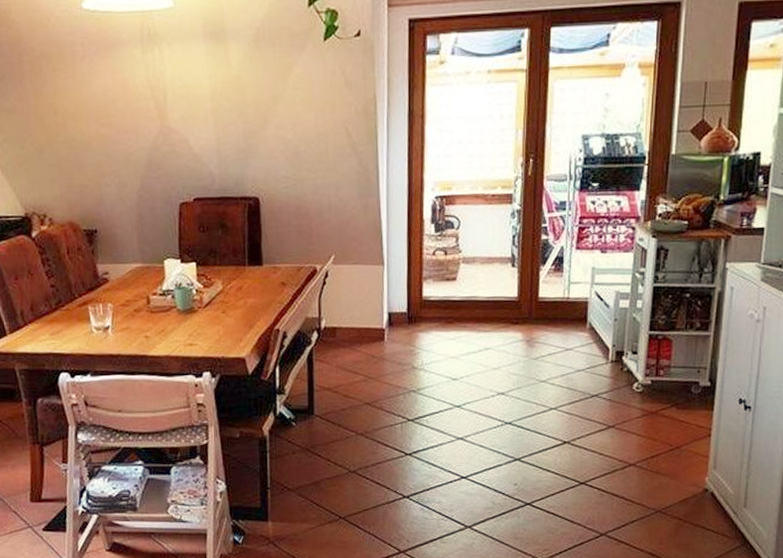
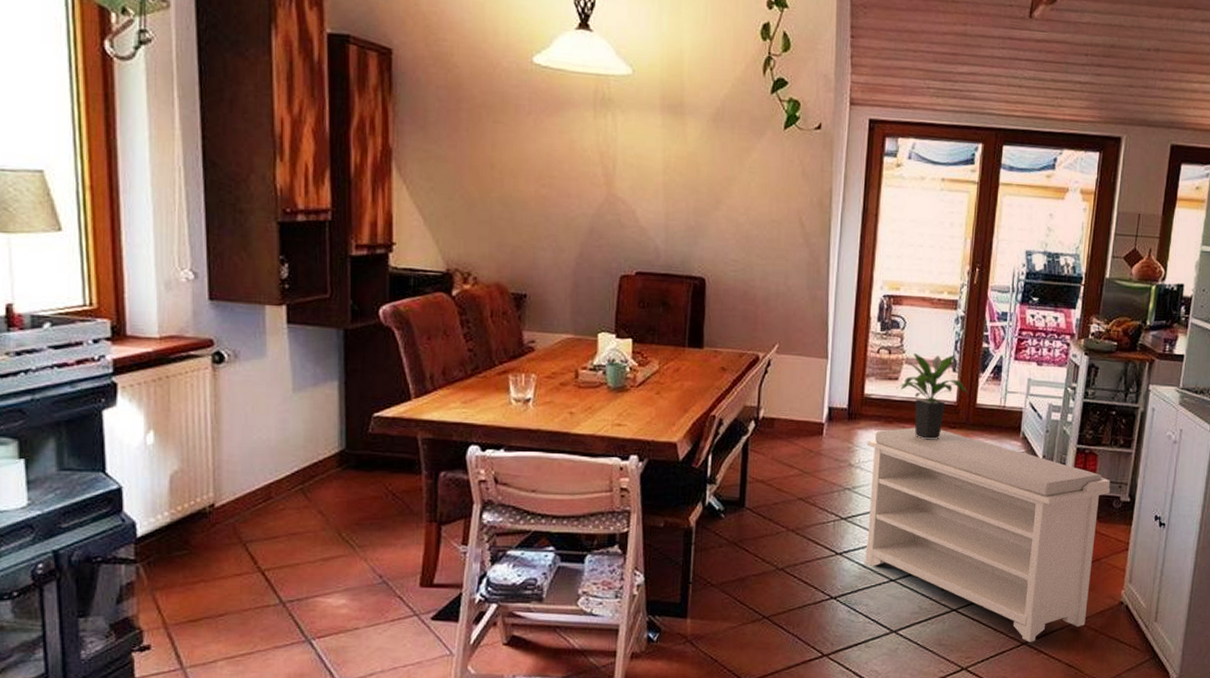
bench: none [429,326,688,533] -> present [865,427,1111,642]
potted plant: none [454,250,530,338] -> present [896,352,969,440]

